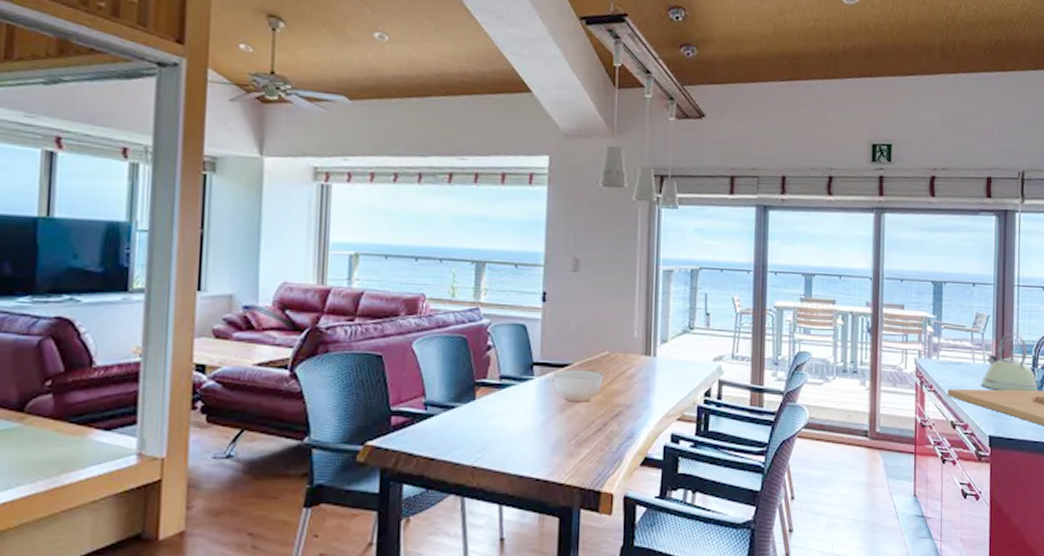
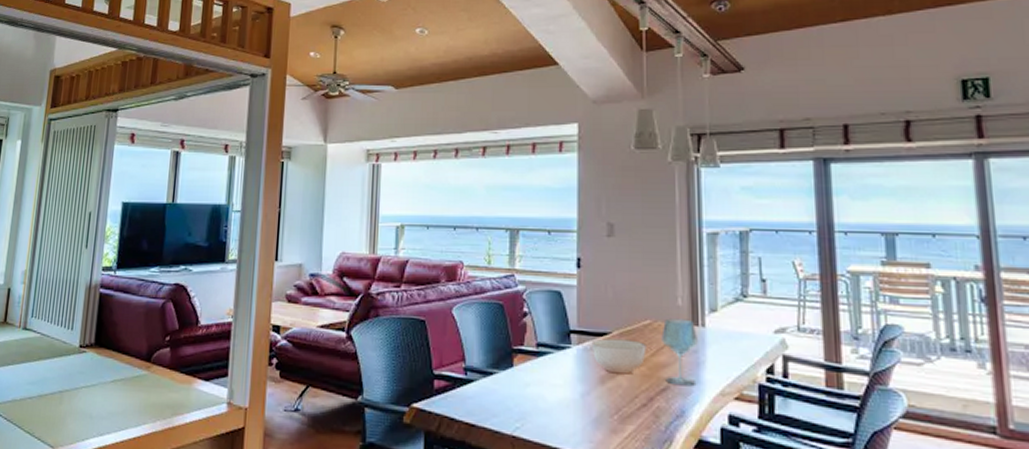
wine glass: none [618,349,649,411] -> present [661,318,698,386]

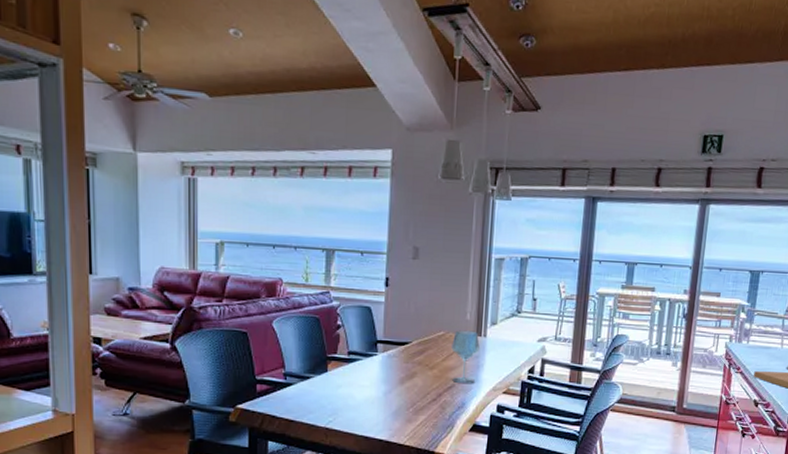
bowl: present [591,338,646,375] -> none [394,347,439,376]

